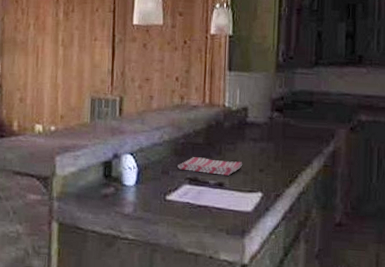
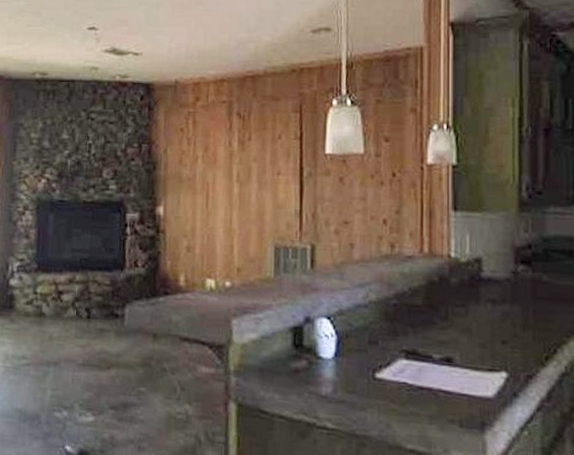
dish towel: present [177,157,243,176] -> none [389,323,478,348]

